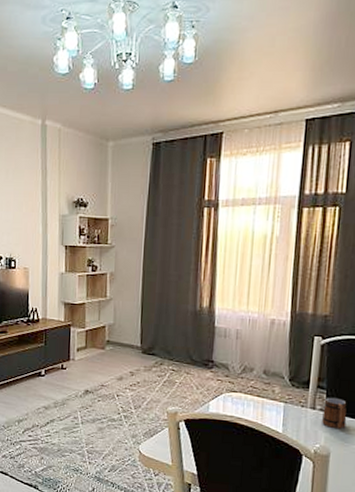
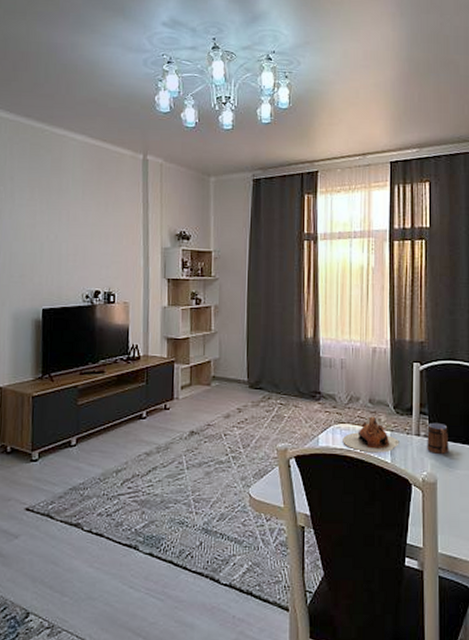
teapot: none [233,387,293,423] -> present [343,416,400,453]

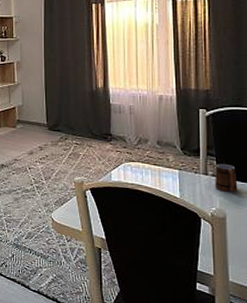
teapot: present [343,416,400,453] -> none [133,156,188,189]

